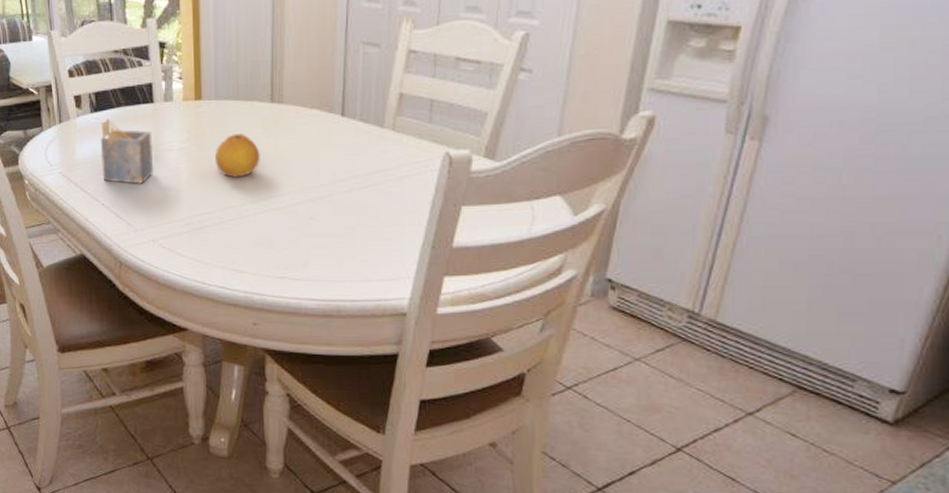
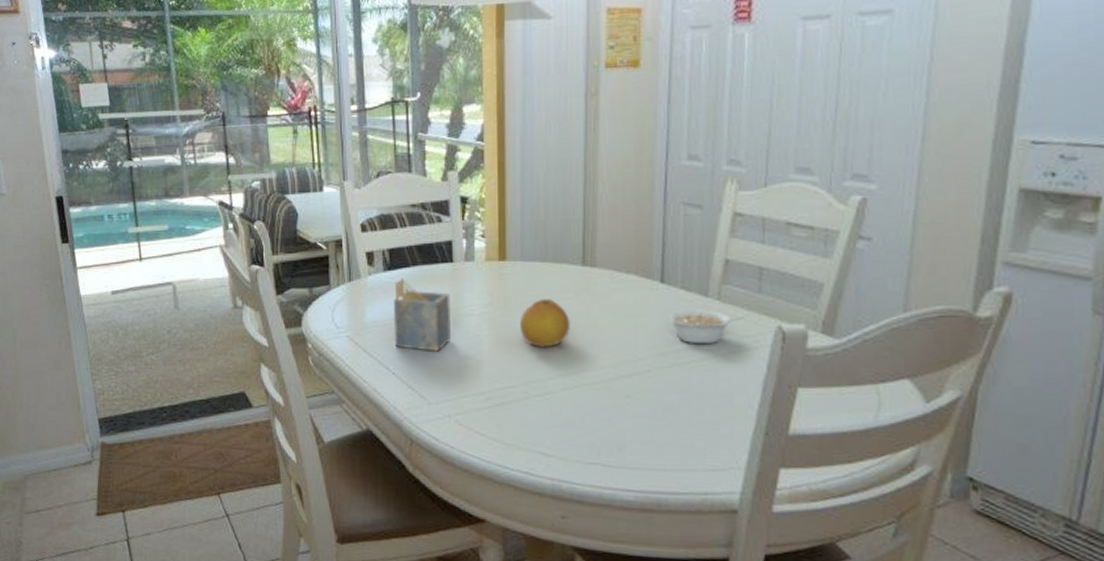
legume: none [348,139,416,171] -> present [668,309,744,345]

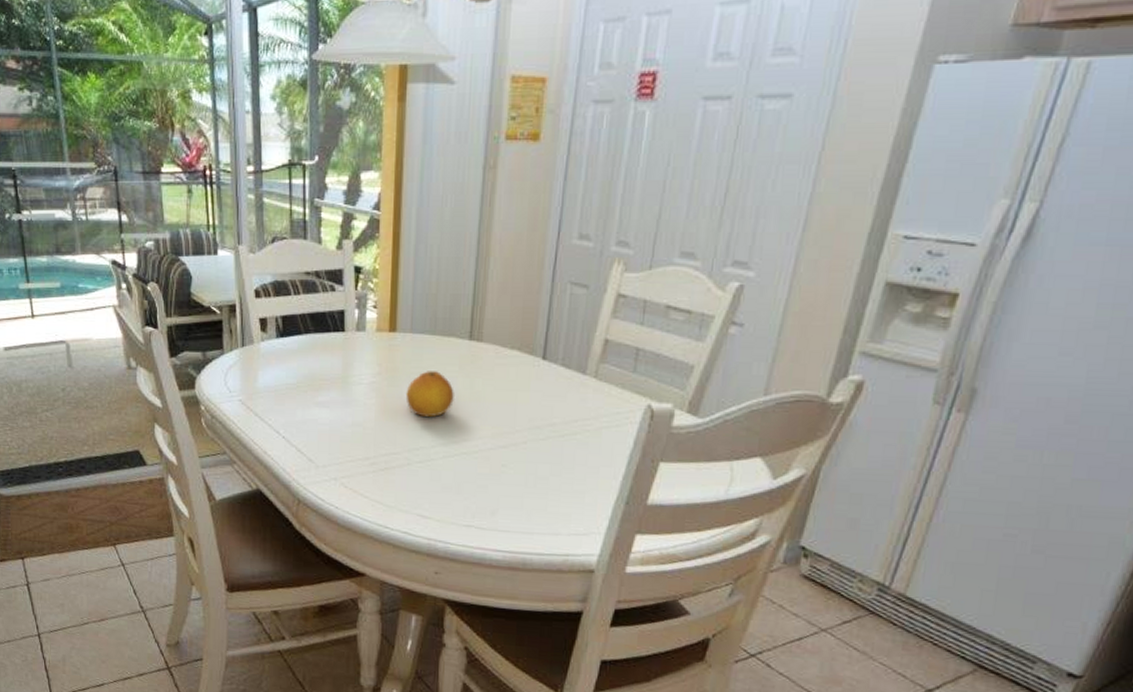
napkin holder: present [393,278,452,352] -> none [284,345,342,418]
legume: present [668,309,744,345] -> none [547,386,618,420]

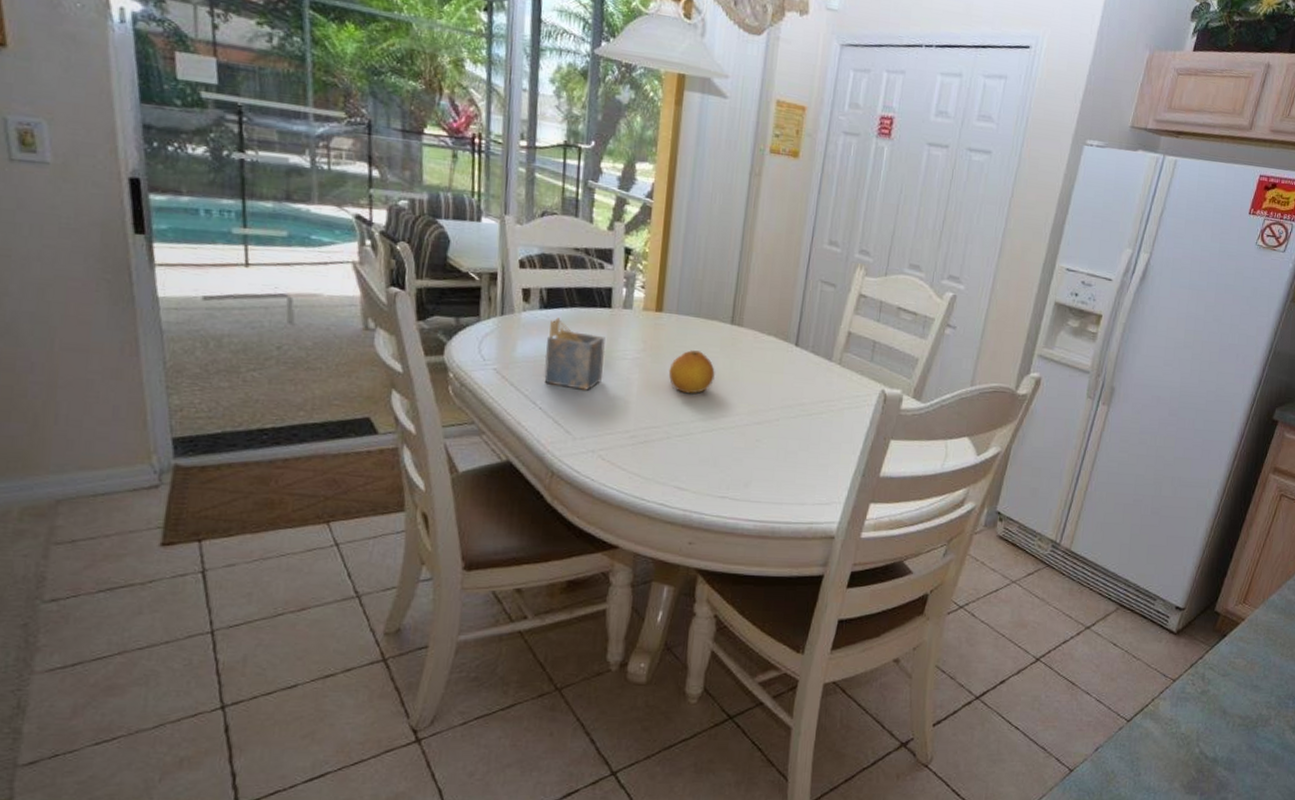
napkin holder: none [284,345,342,418] -> present [544,317,606,390]

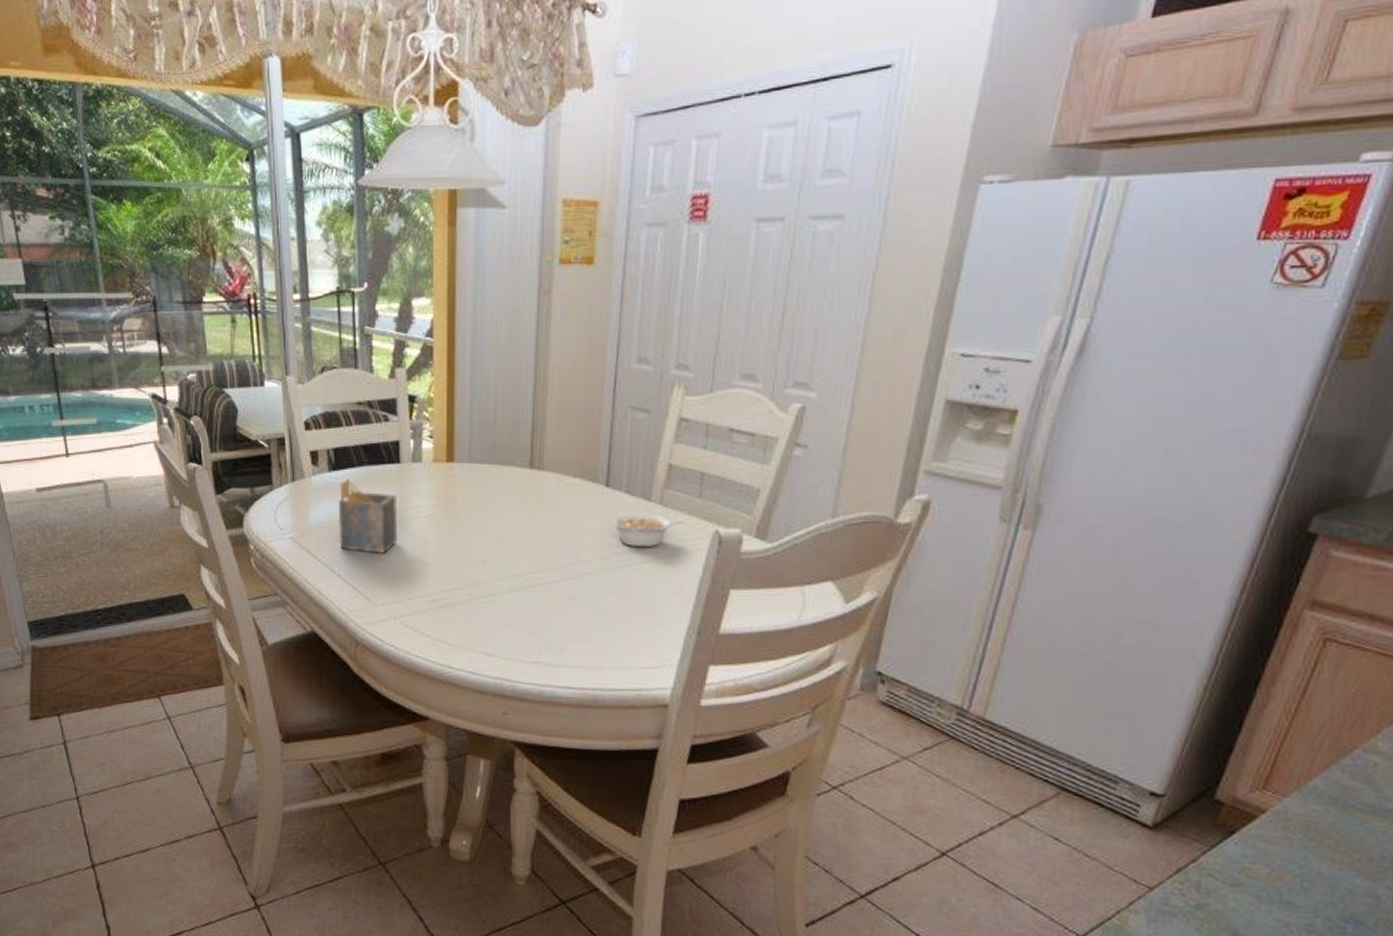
fruit: present [668,350,716,394] -> none [466,502,518,551]
legume: none [798,370,858,401] -> present [612,513,684,548]

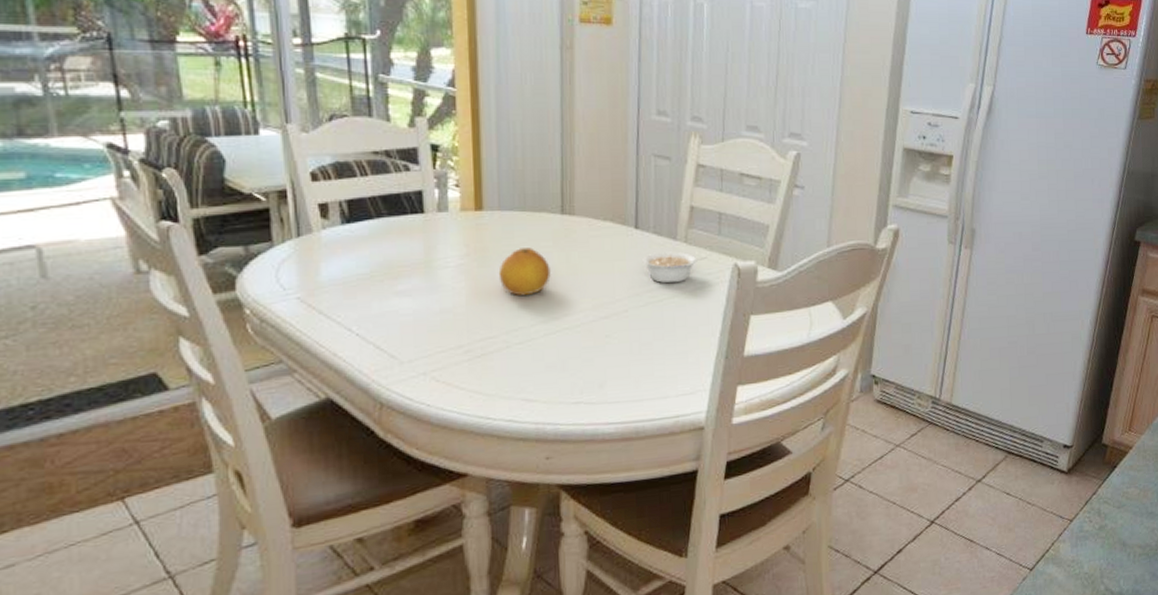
napkin holder: present [338,478,398,554] -> none [354,231,424,309]
fruit: none [466,502,518,551] -> present [498,247,552,296]

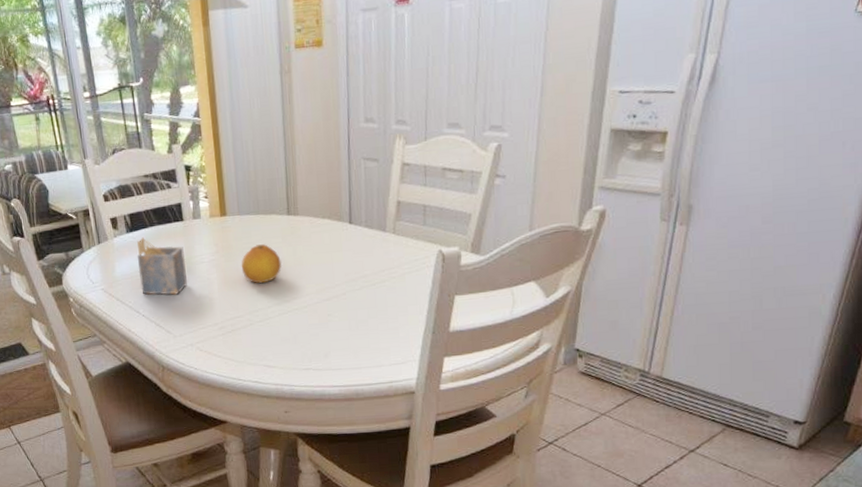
napkin holder: none [354,231,424,309] -> present [137,237,187,296]
legume: present [642,251,707,284] -> none [356,242,414,270]

